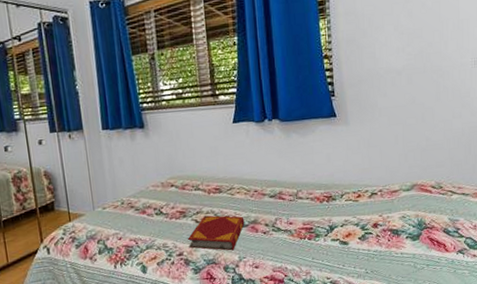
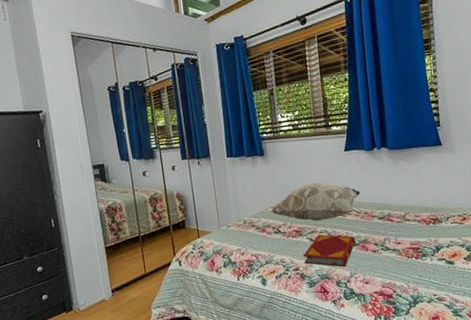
decorative pillow: none [152,157,250,201] -> present [271,182,361,221]

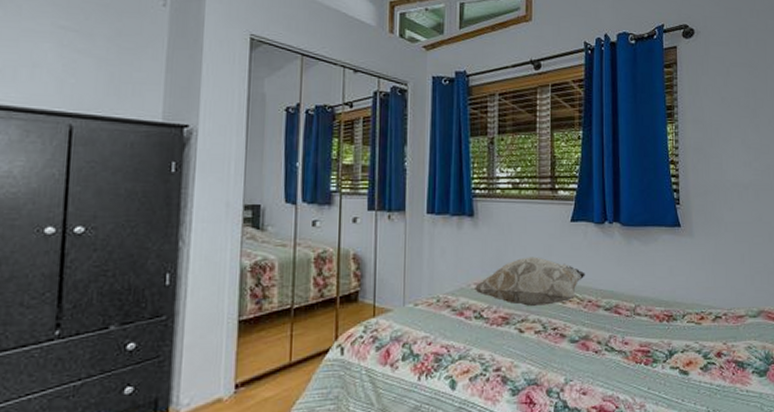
hardback book: present [303,234,356,267] -> none [509,325,575,371]

